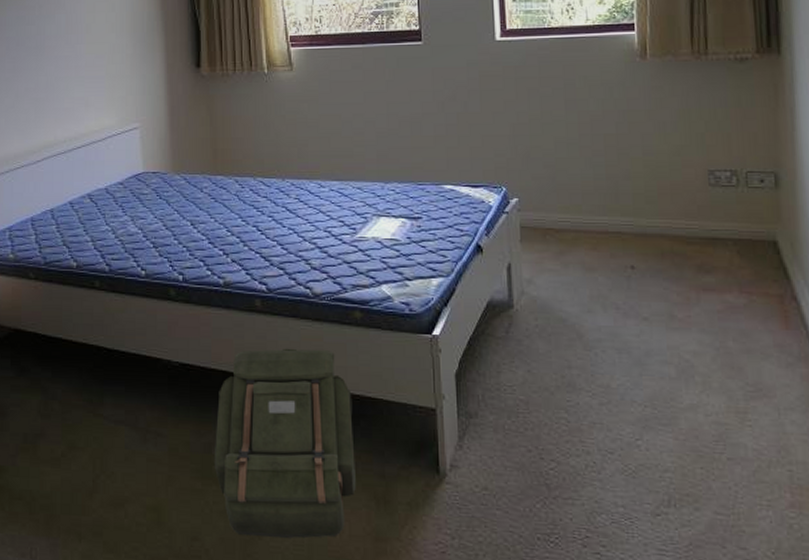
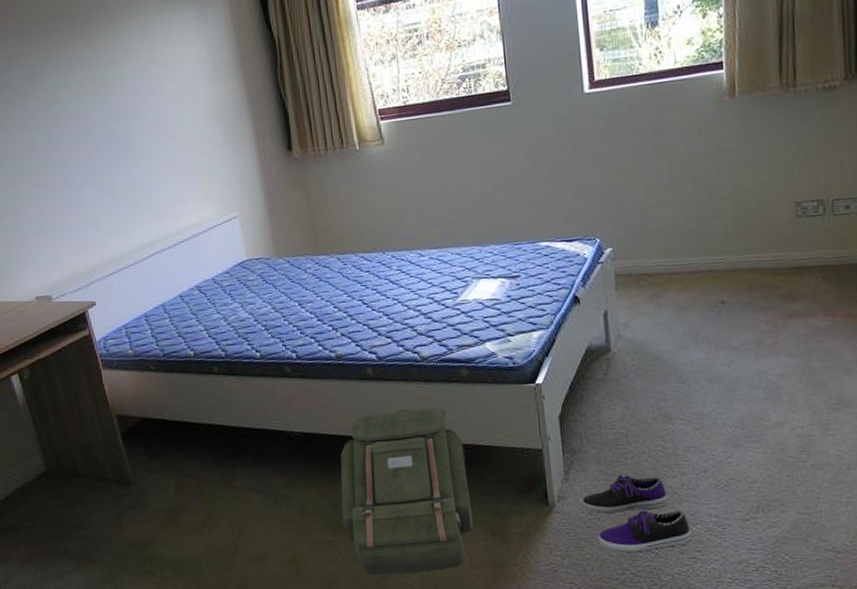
shoe: none [475,447,596,541] -> present [581,475,692,553]

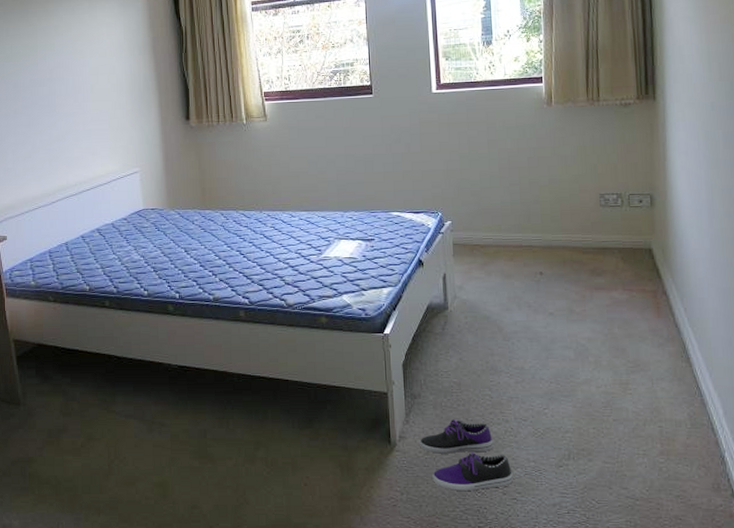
backpack: present [340,407,473,575] -> none [208,349,324,502]

